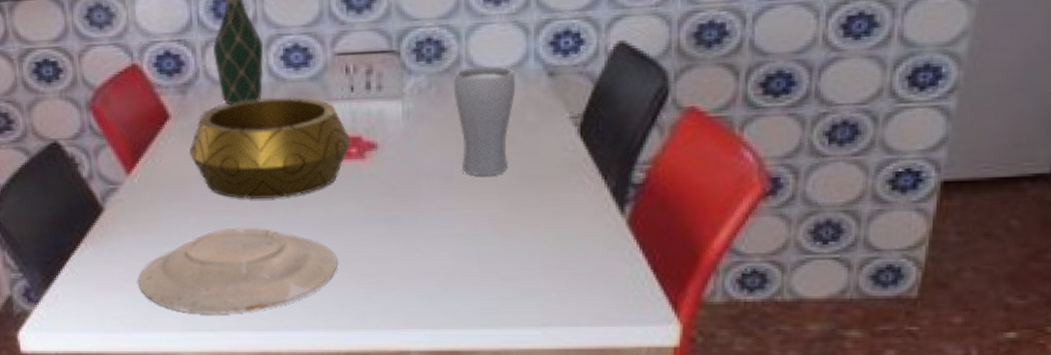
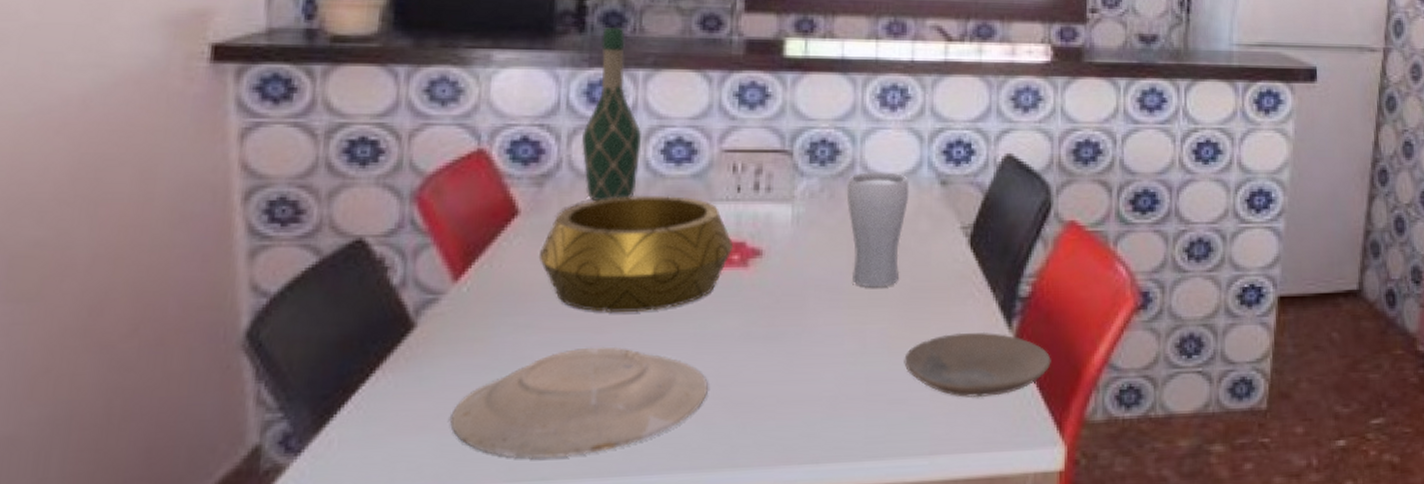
plate: none [515,216,667,278] -> present [904,331,1051,398]

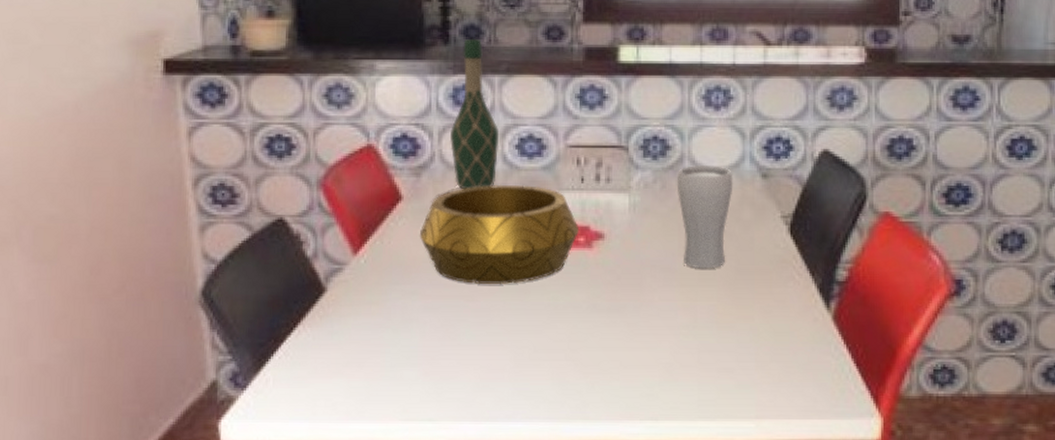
plate: present [450,346,709,460] -> none [356,312,562,403]
plate: present [904,331,1051,398] -> none [731,311,868,371]

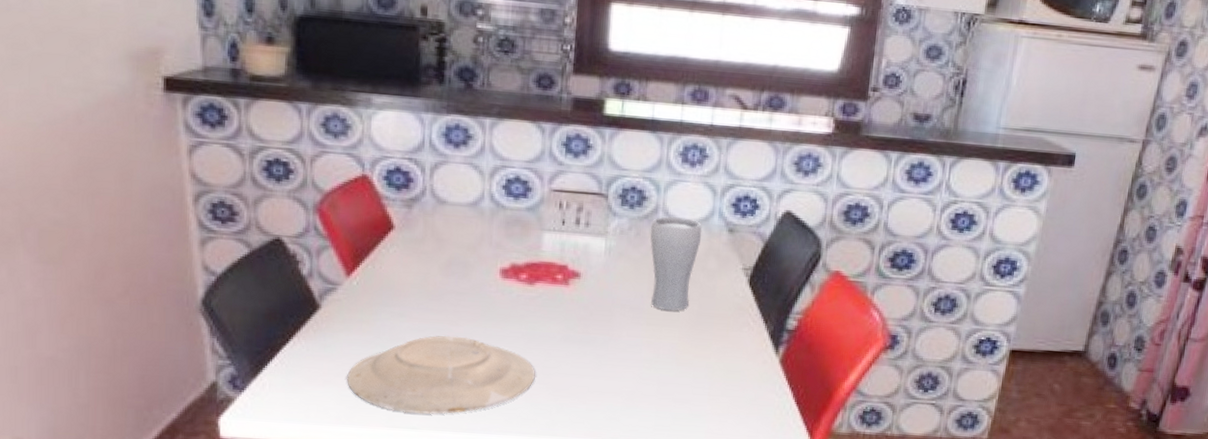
plate: none [356,312,562,403] -> present [347,335,536,414]
decorative bowl: present [419,184,580,285] -> none [409,221,558,313]
wine bottle: present [449,38,500,190] -> none [441,80,488,224]

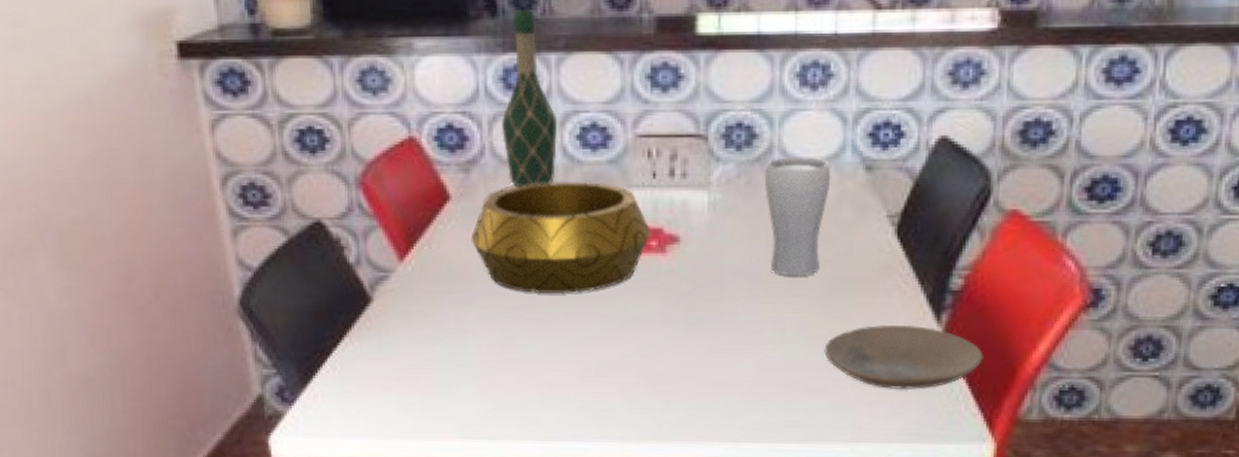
plate: present [347,335,536,414] -> none [409,324,633,421]
decorative bowl: none [409,221,558,313] -> present [471,181,652,294]
wine bottle: none [441,80,488,224] -> present [501,8,558,188]
plate: none [688,352,809,405] -> present [824,324,983,391]

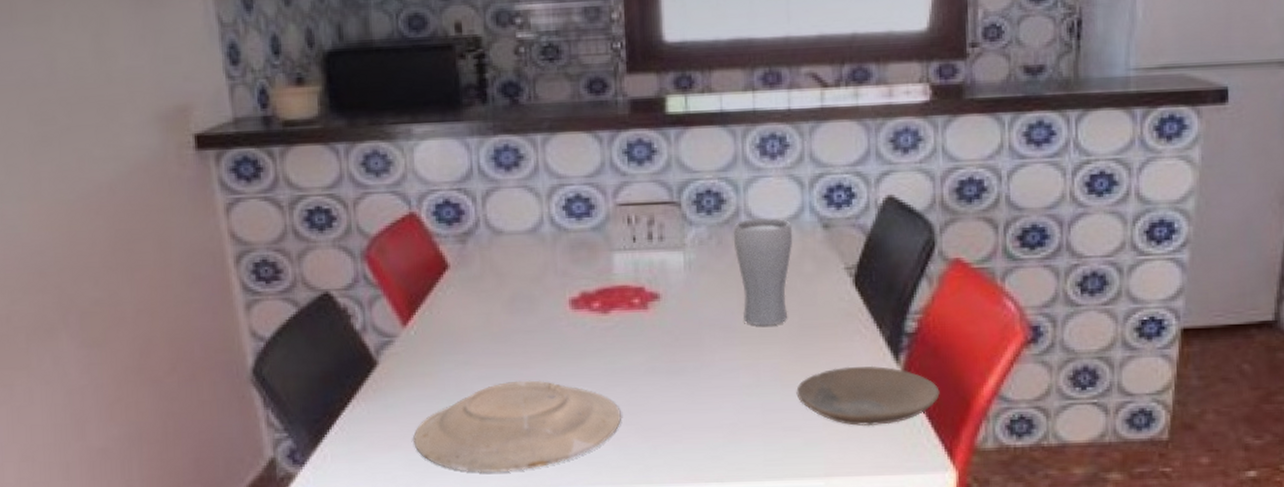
plate: none [409,324,633,421] -> present [413,380,622,473]
decorative bowl: present [471,181,652,294] -> none [468,247,634,352]
wine bottle: present [501,8,558,188] -> none [493,96,546,255]

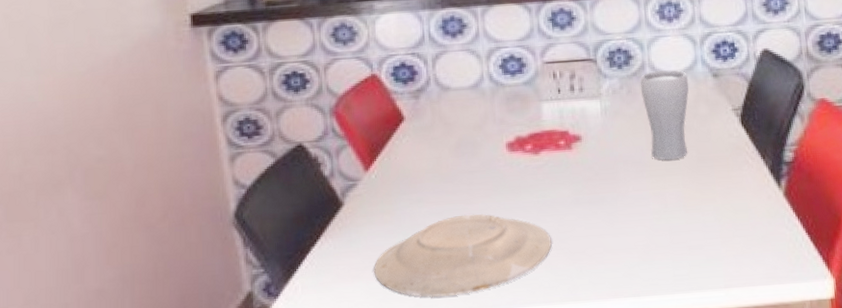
plate: present [796,365,940,427] -> none [697,190,816,243]

